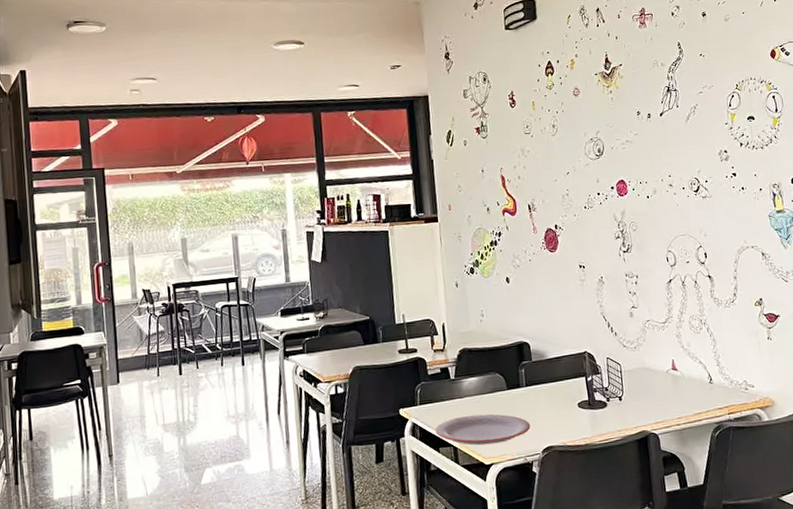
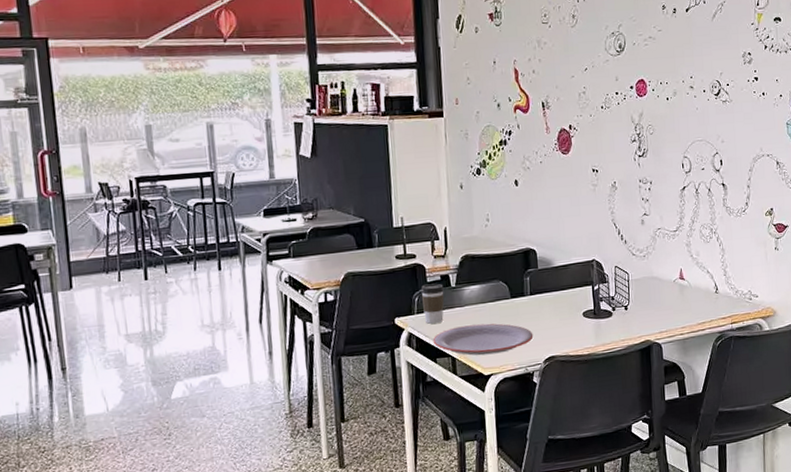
coffee cup: none [422,376,445,415] -> present [420,283,445,324]

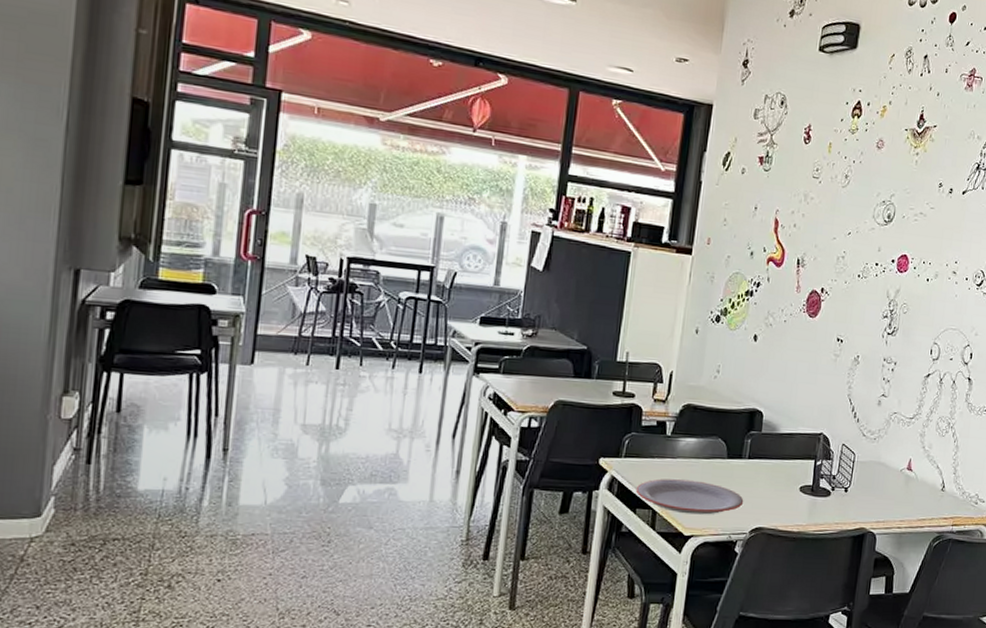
coffee cup: present [420,283,445,324] -> none [631,427,658,472]

